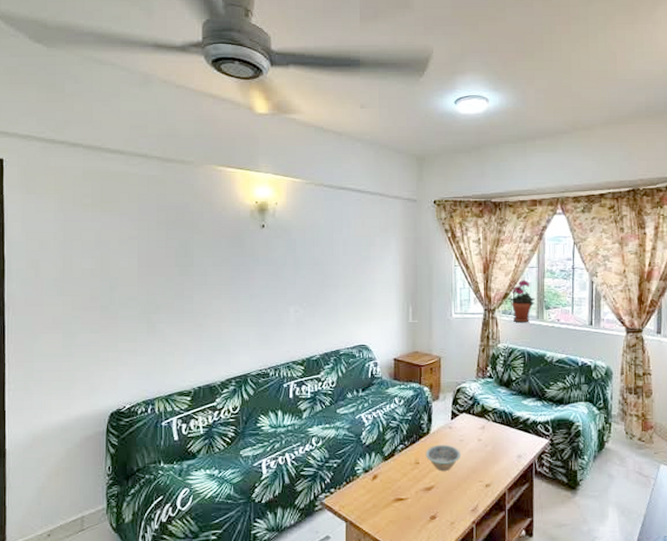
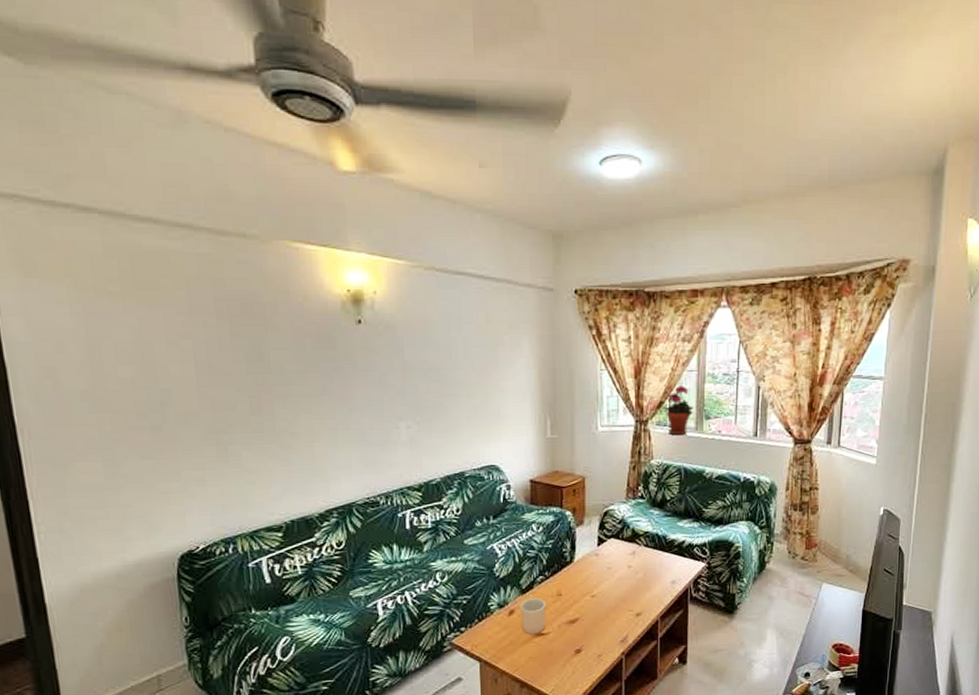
mug: none [383,464,405,499] -> present [520,597,547,634]
decorative bowl: present [425,444,462,472] -> none [568,573,610,603]

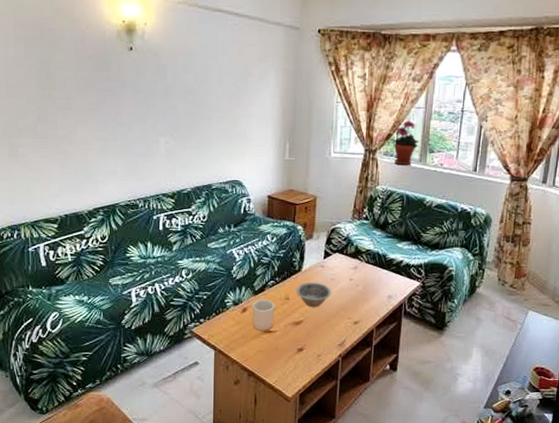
decorative bowl: none [568,573,610,603] -> present [296,282,332,308]

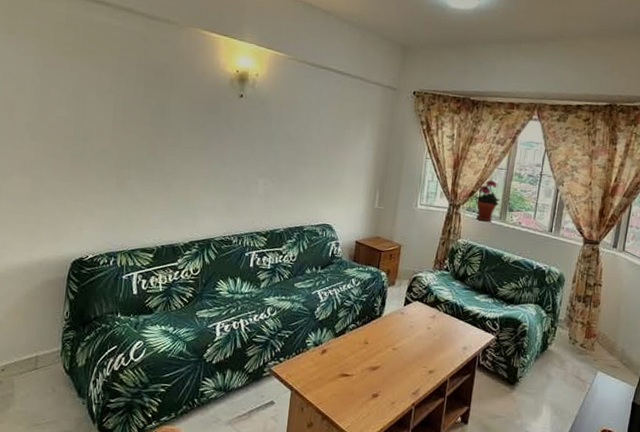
mug: present [252,298,275,331] -> none [330,341,354,374]
decorative bowl: present [296,282,332,308] -> none [375,328,410,354]

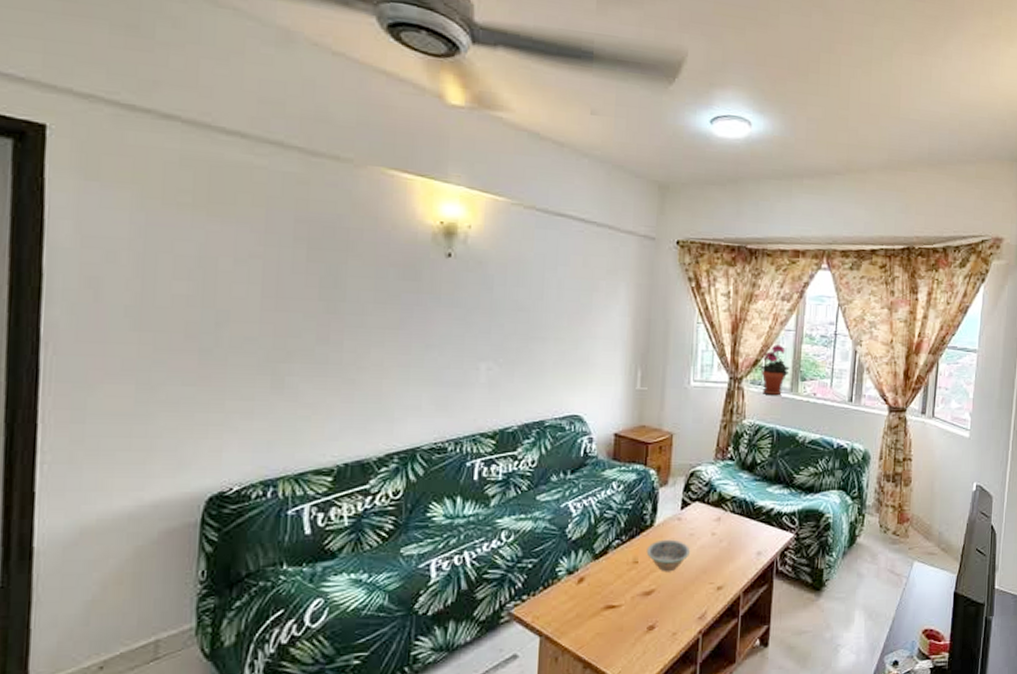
decorative bowl: none [375,328,410,354] -> present [646,539,691,572]

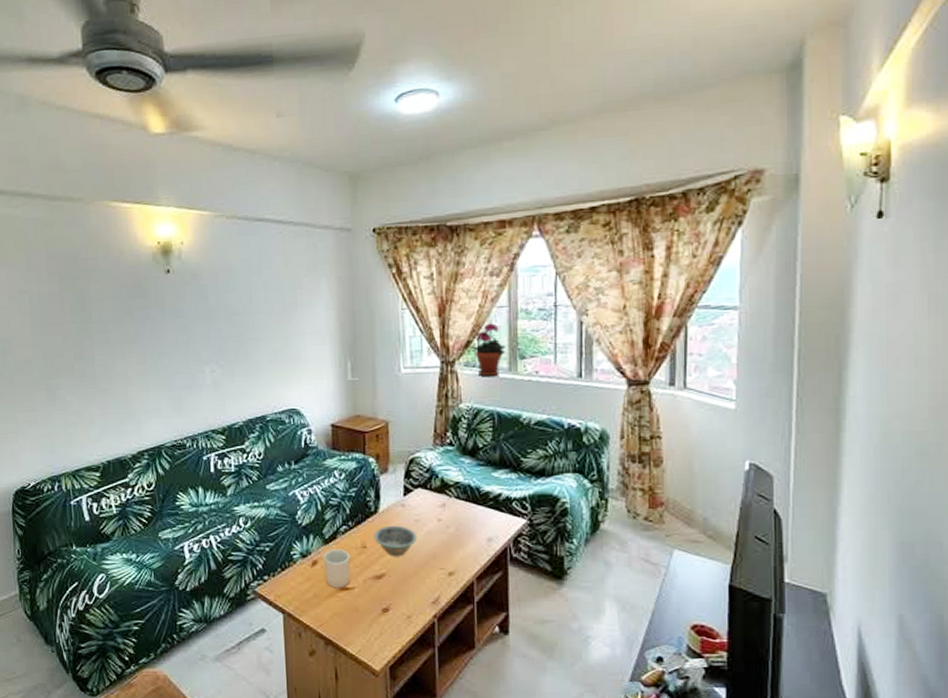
mug: none [590,563,620,606] -> present [324,548,351,588]

